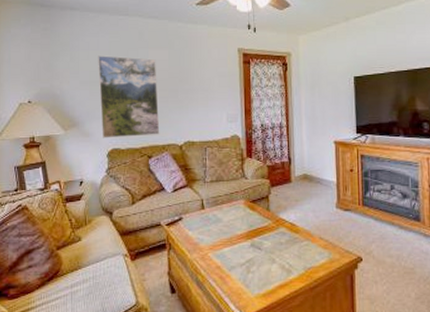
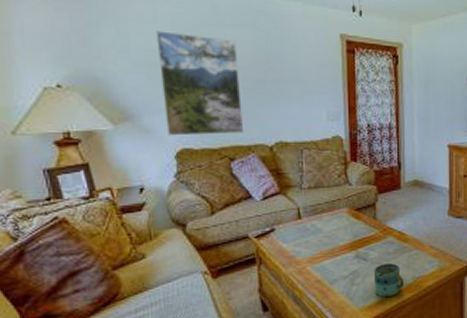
mug: none [267,253,297,286] -> present [373,263,405,297]

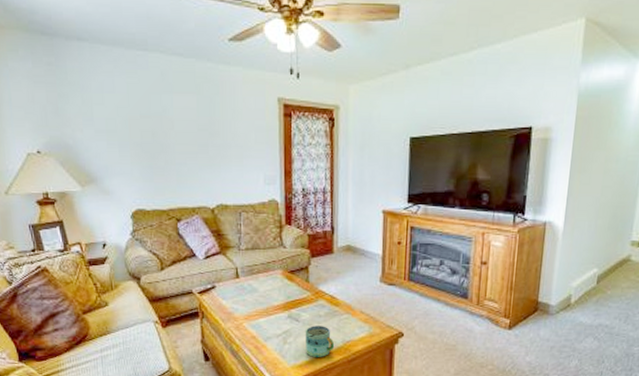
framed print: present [156,30,244,136] -> none [114,100,189,198]

